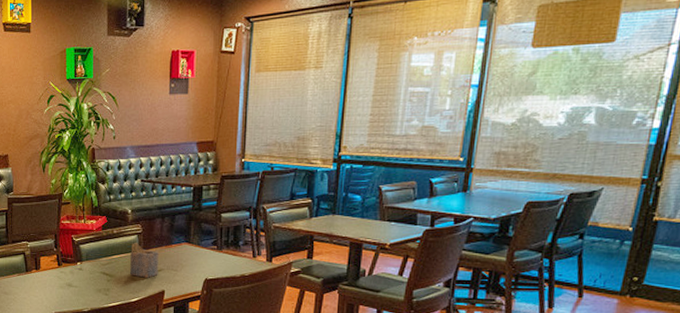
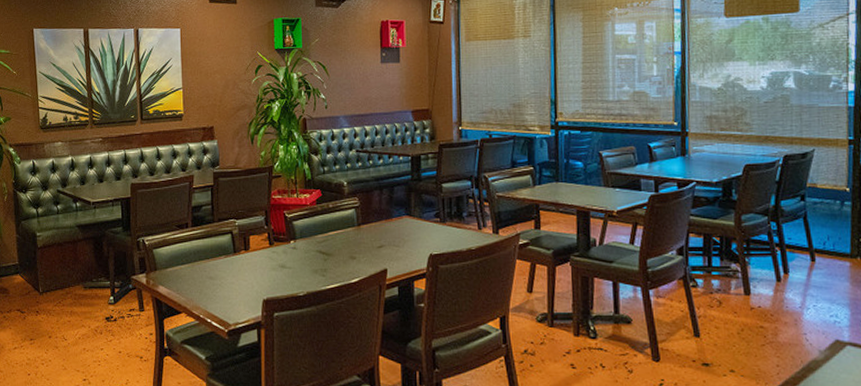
napkin holder: present [130,242,159,278] -> none [348,216,379,256]

